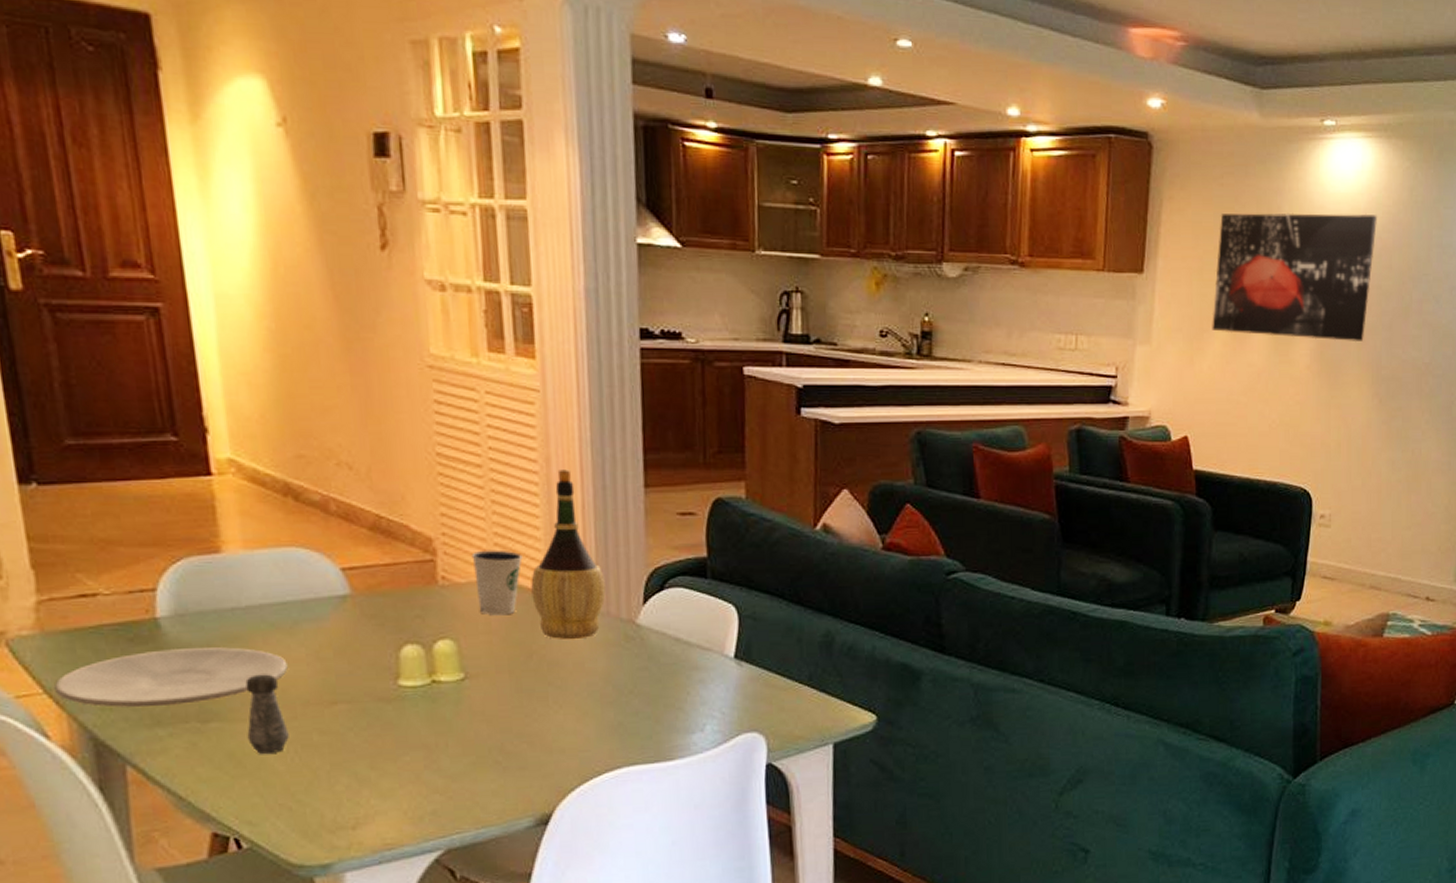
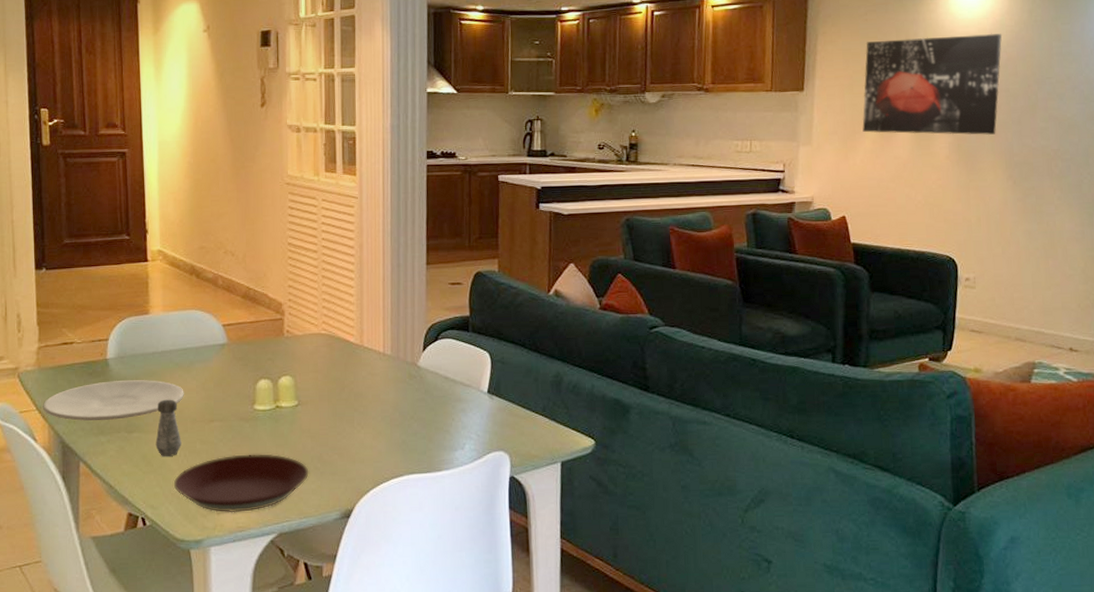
plate: none [280,745,487,827] -> present [173,454,309,513]
dixie cup: present [471,550,523,616] -> none [307,311,341,359]
wine bottle: present [531,469,606,640] -> none [346,253,397,378]

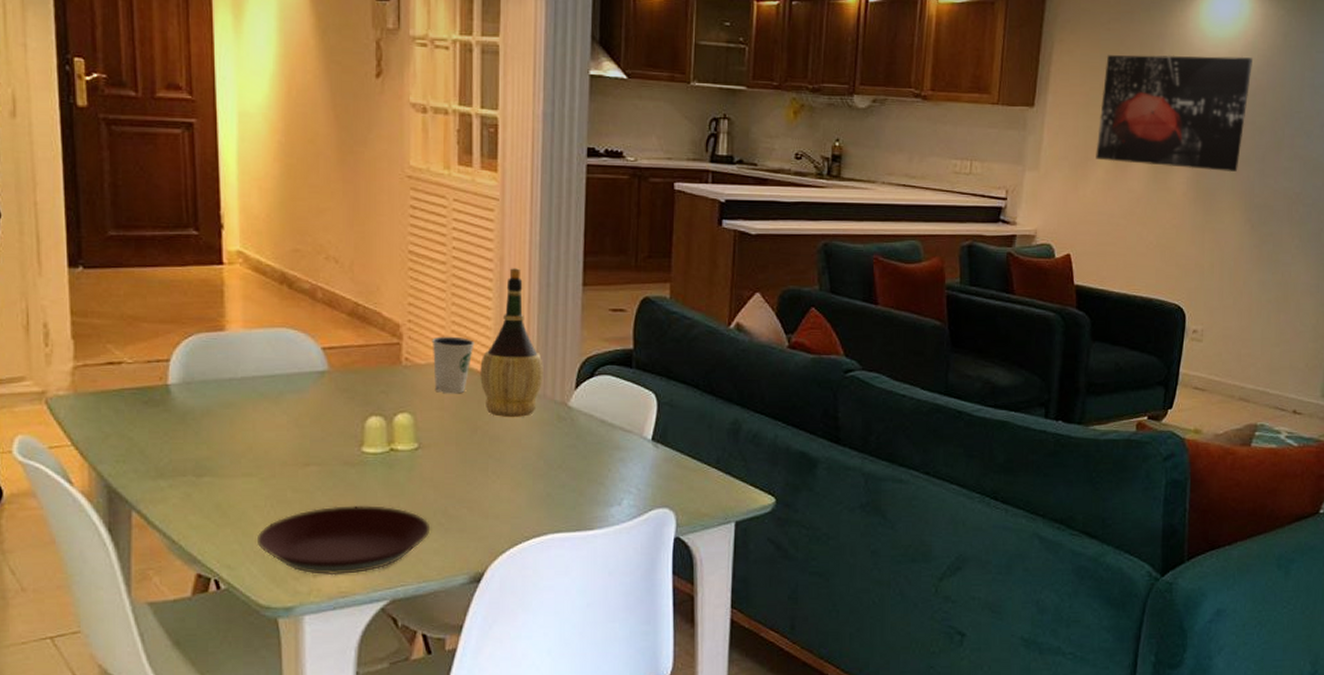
plate: present [43,379,184,421] -> none [81,411,271,462]
salt shaker: present [155,399,182,456] -> none [233,437,267,506]
dixie cup: none [307,311,341,359] -> present [432,336,475,394]
wine bottle: none [346,253,397,378] -> present [480,268,543,418]

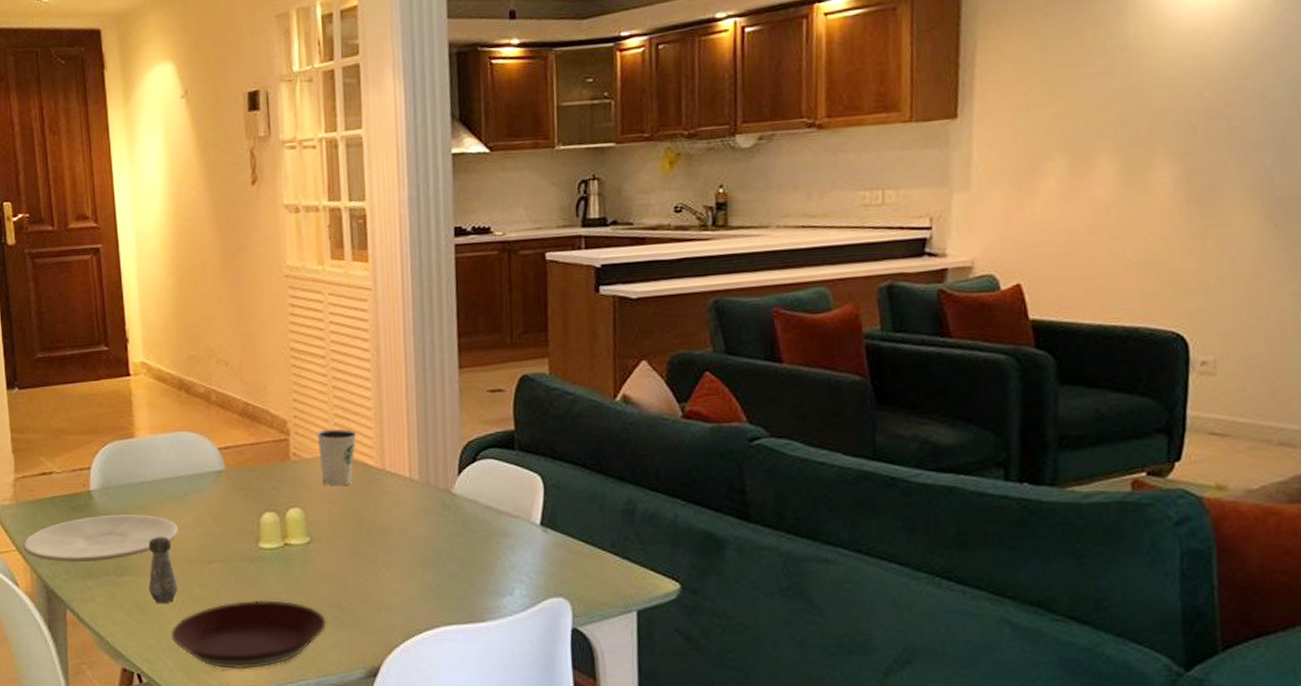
plate: none [81,411,271,462] -> present [23,514,178,563]
salt shaker: none [233,437,267,506] -> present [148,536,178,603]
wine bottle: present [480,268,543,418] -> none [363,356,426,508]
wall art: present [1096,55,1252,172] -> none [1043,17,1255,169]

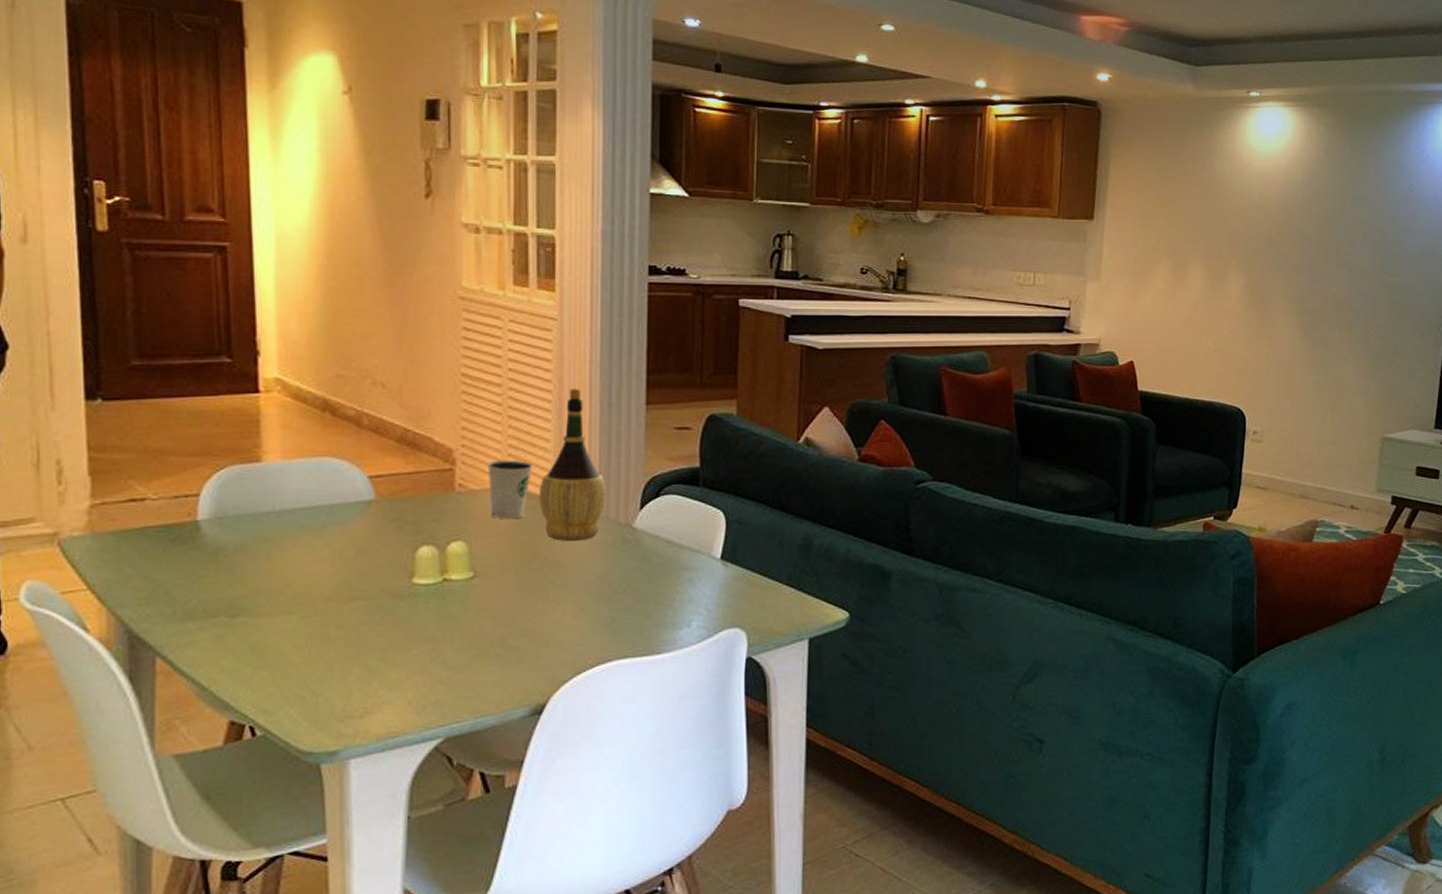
plate: present [23,514,178,563] -> none [98,547,313,603]
salt shaker: present [148,536,178,603] -> none [270,572,308,647]
plate: present [170,600,327,670] -> none [296,639,488,716]
wine bottle: none [363,356,426,508] -> present [539,389,606,542]

